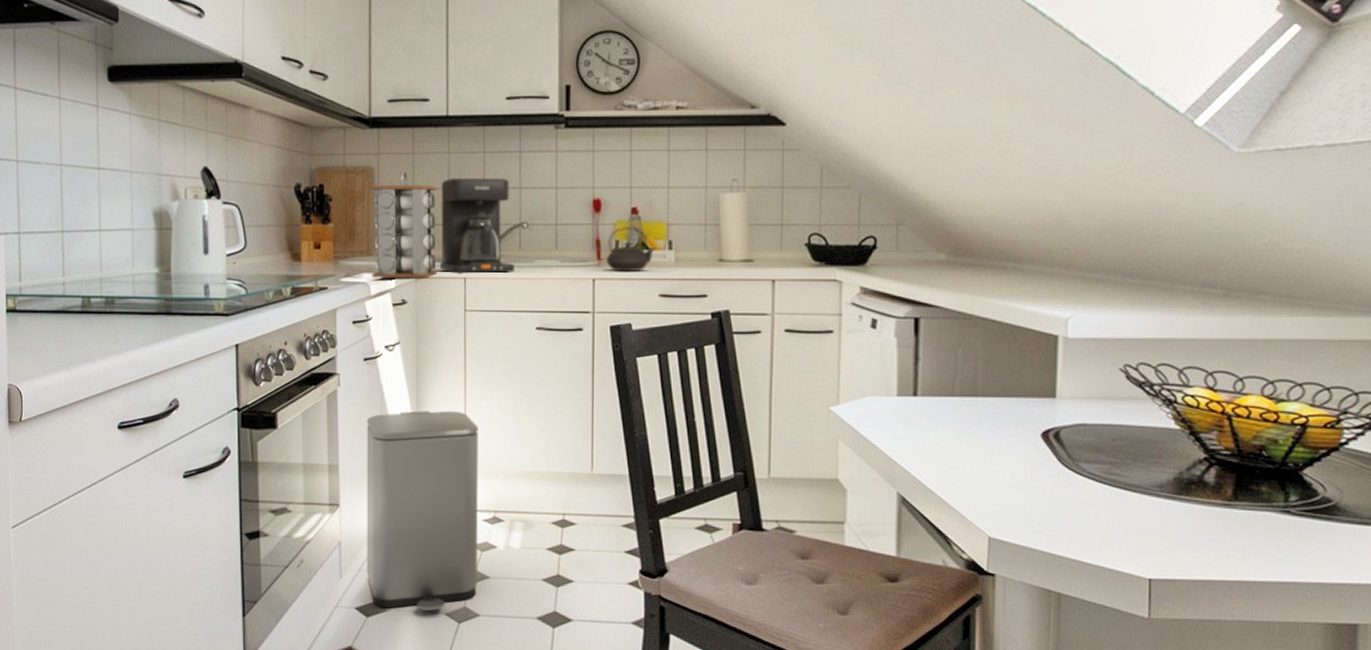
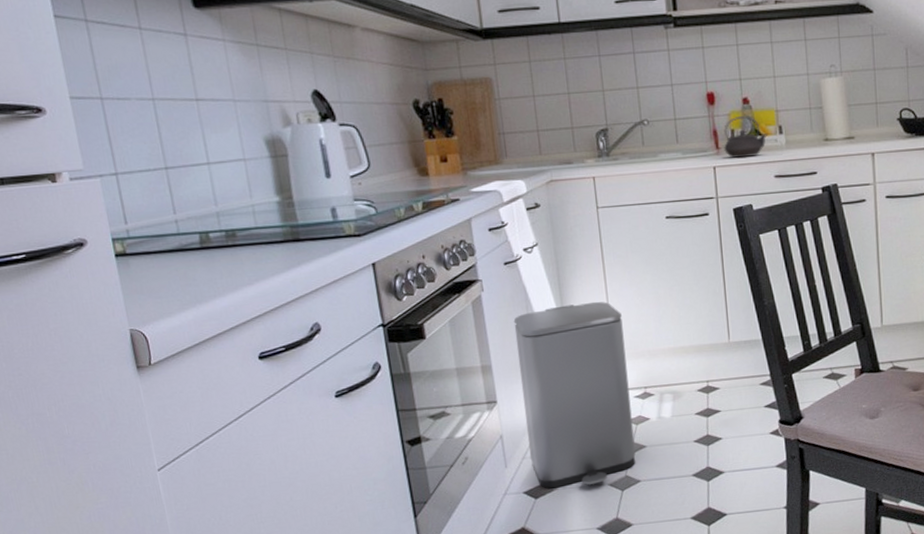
spice rack: present [370,169,438,280] -> none [491,78,567,186]
coffee maker: present [439,177,514,275] -> none [560,80,640,175]

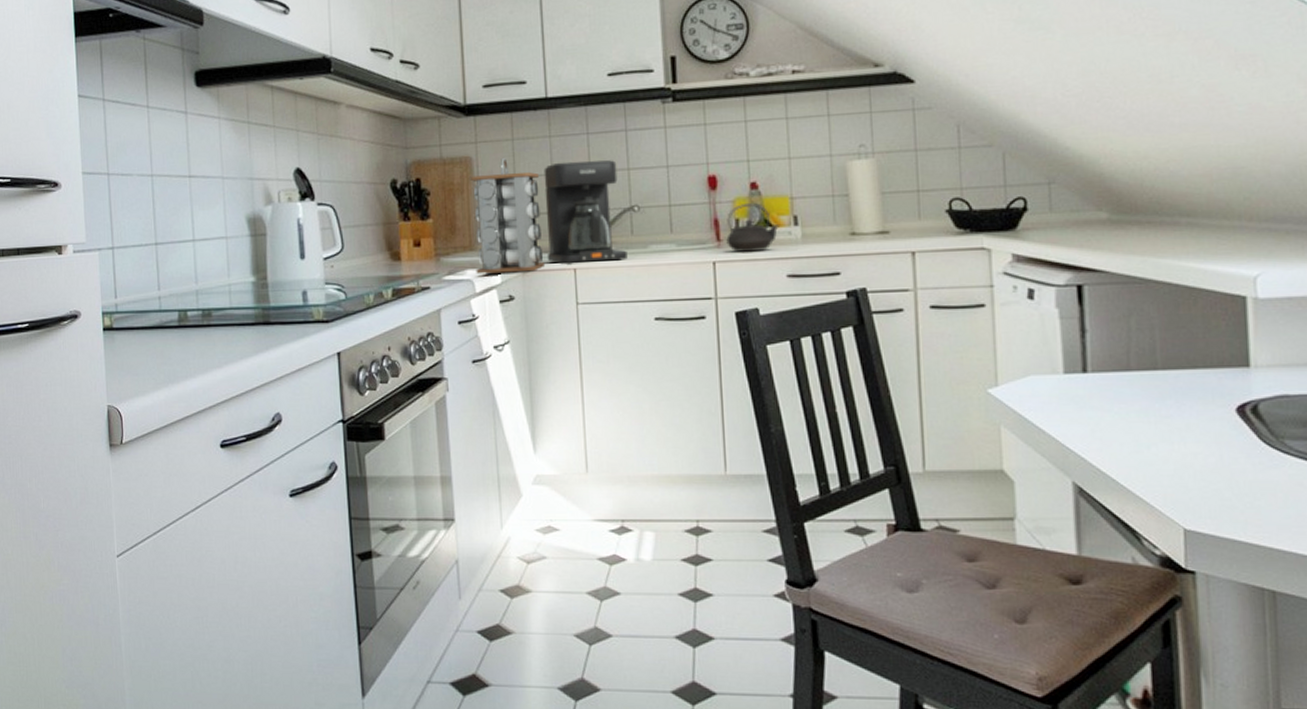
spice rack: none [491,78,567,186] -> present [469,157,546,275]
pedal bin: present [513,301,636,489] -> none [478,412,608,632]
coffee maker: none [560,80,640,175] -> present [543,160,628,266]

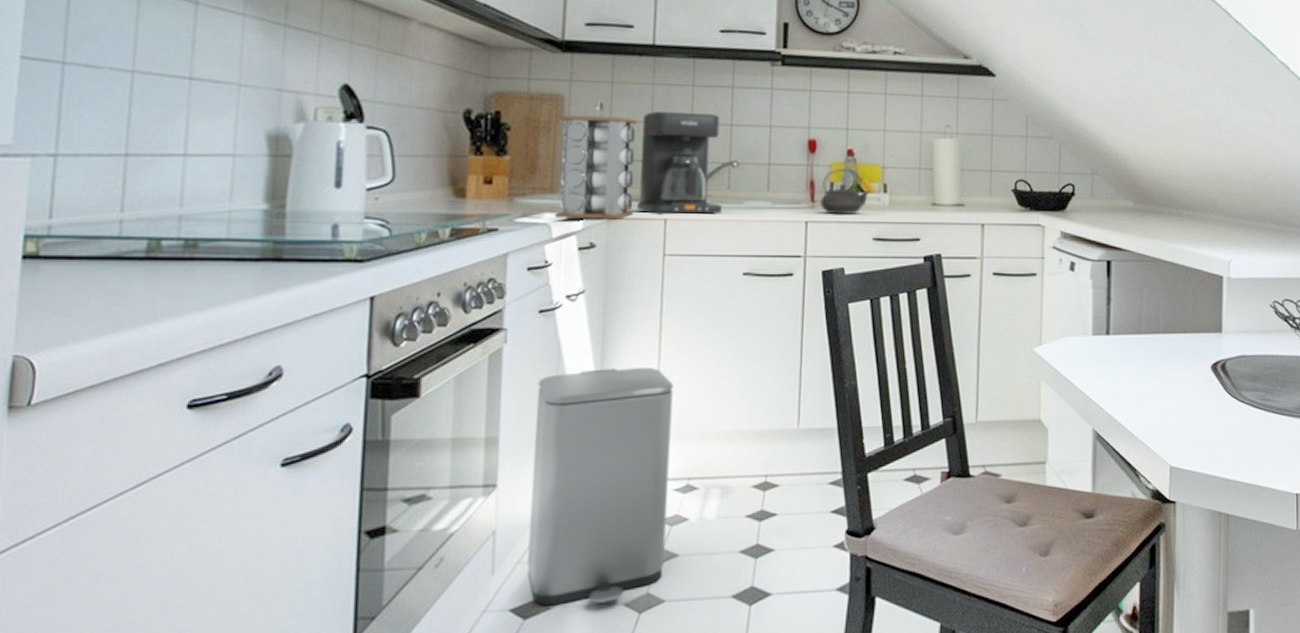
pedal bin: none [478,412,608,632] -> present [526,366,673,607]

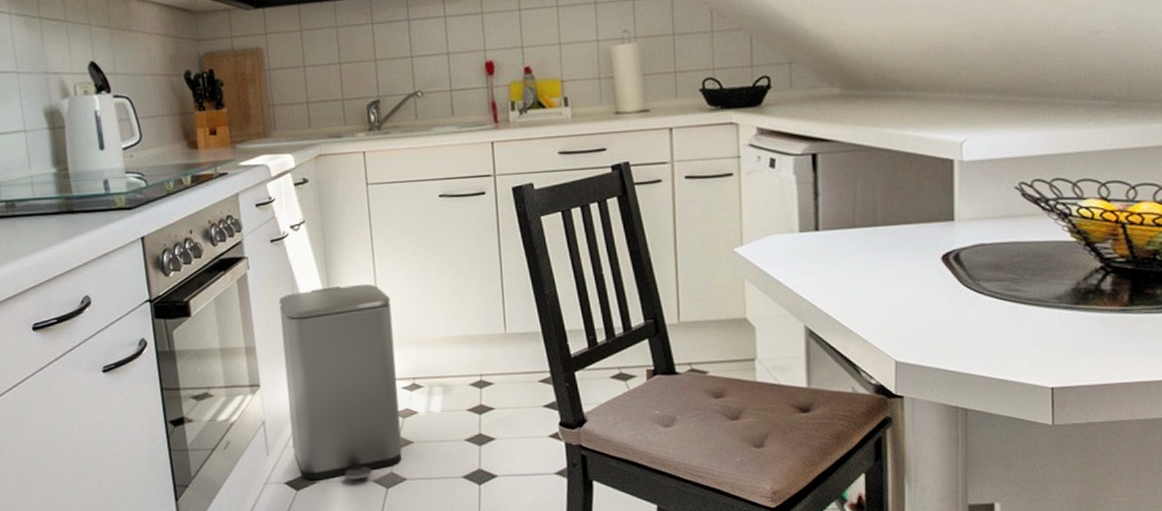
spice rack: present [554,99,638,221] -> none [261,47,336,160]
coffee maker: present [636,110,722,216] -> none [331,48,413,149]
teapot: present [820,169,870,215] -> none [503,87,551,133]

